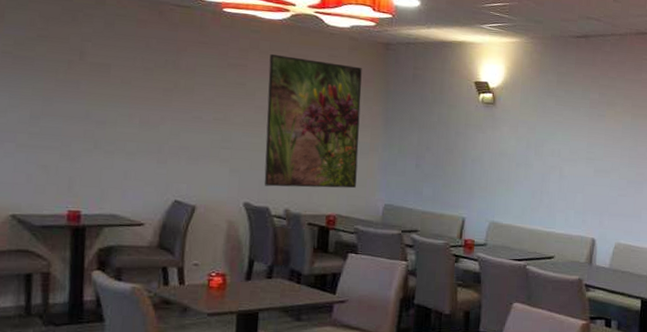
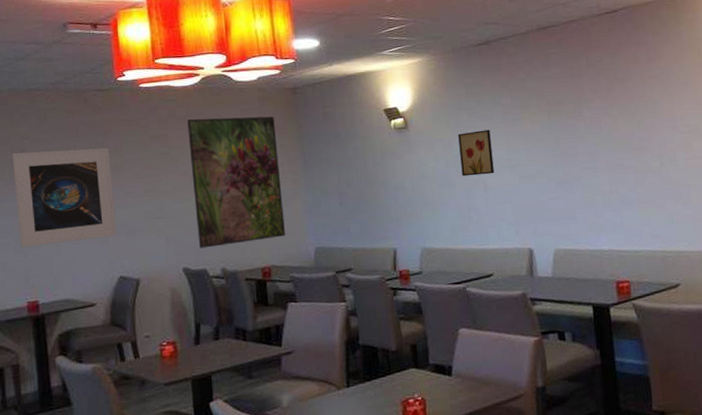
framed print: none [67,54,181,159] -> present [12,147,117,247]
wall art: none [540,118,575,163] -> present [458,129,495,177]

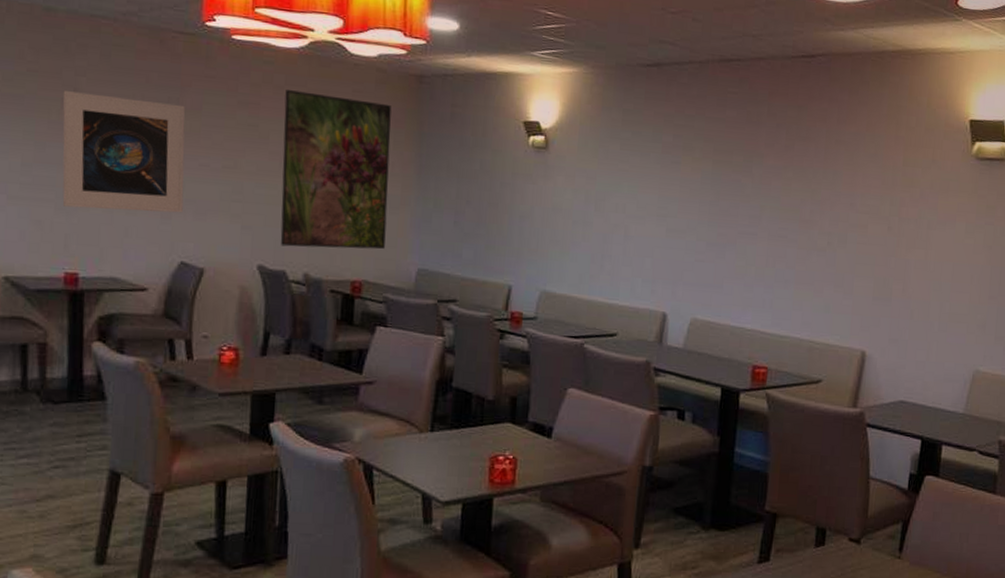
wall art: present [458,129,495,177] -> none [602,166,643,220]

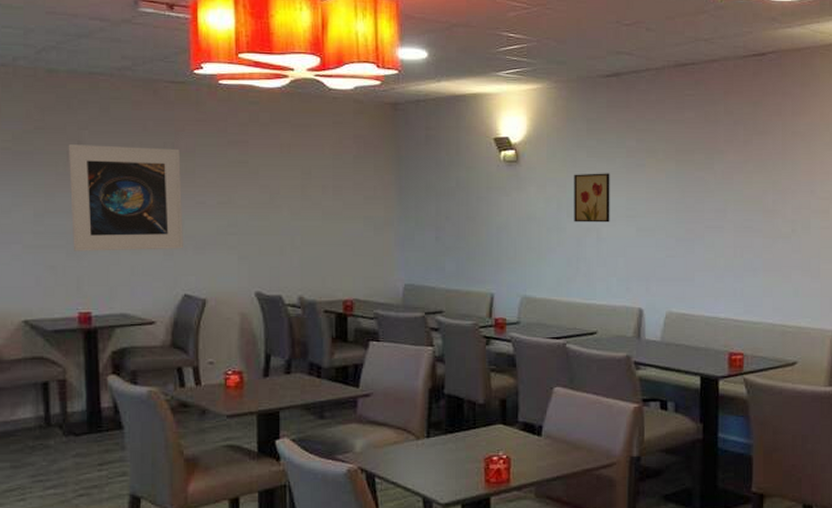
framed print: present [280,89,392,250] -> none [271,125,372,273]
wall art: none [602,166,643,220] -> present [574,173,610,223]

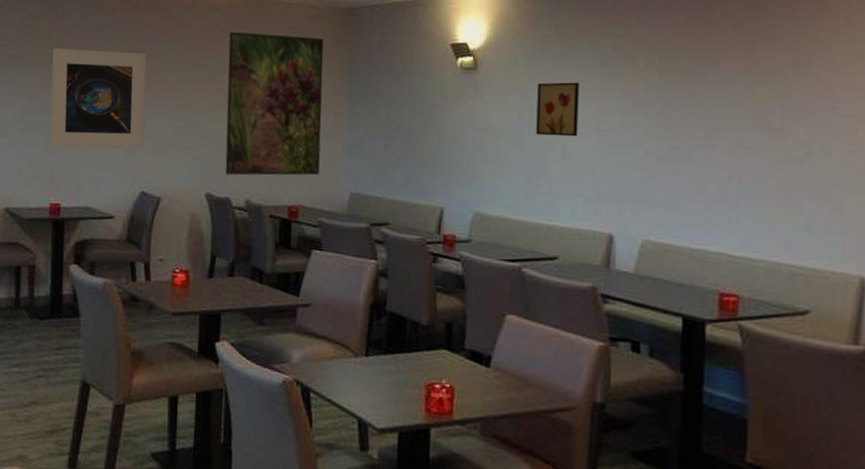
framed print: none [271,125,372,273] -> present [225,31,324,176]

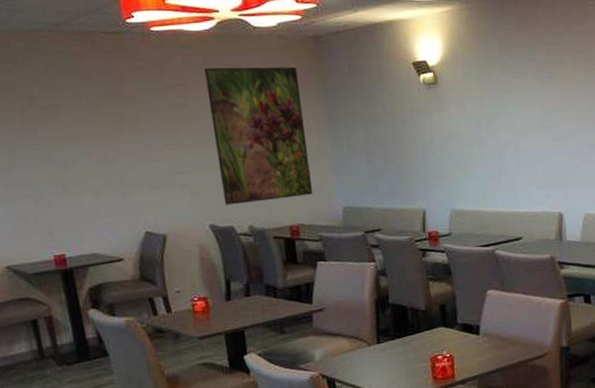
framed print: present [50,48,147,148] -> none [20,96,139,200]
wall art: present [536,82,579,137] -> none [490,87,527,137]

